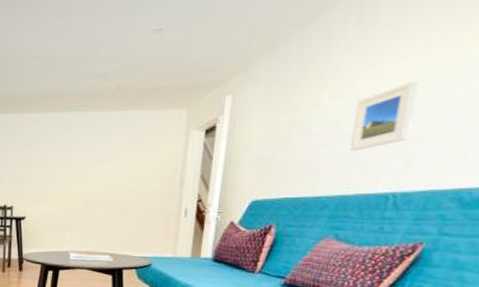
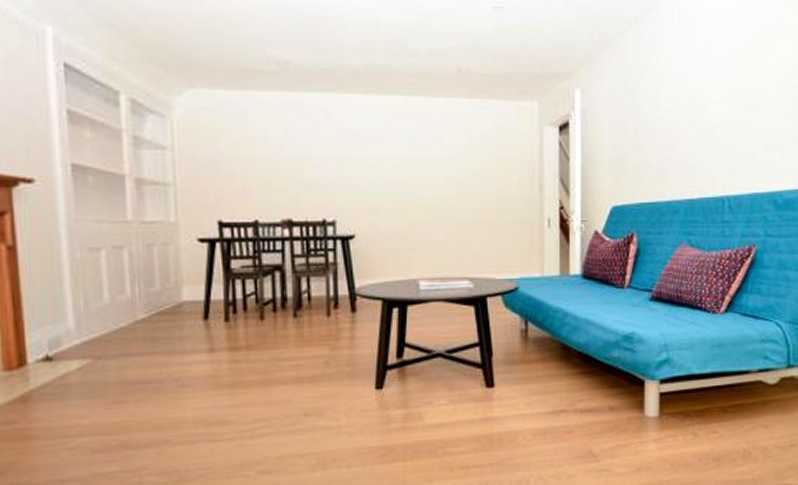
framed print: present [350,80,419,152] -> none [689,87,731,155]

